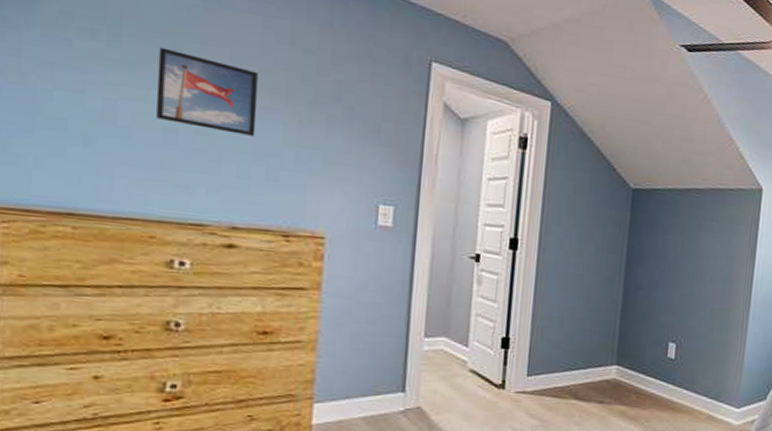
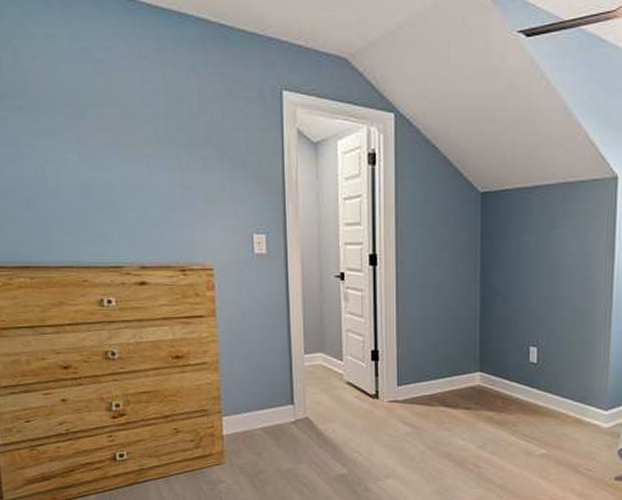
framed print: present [156,47,258,136] -> none [67,114,148,183]

